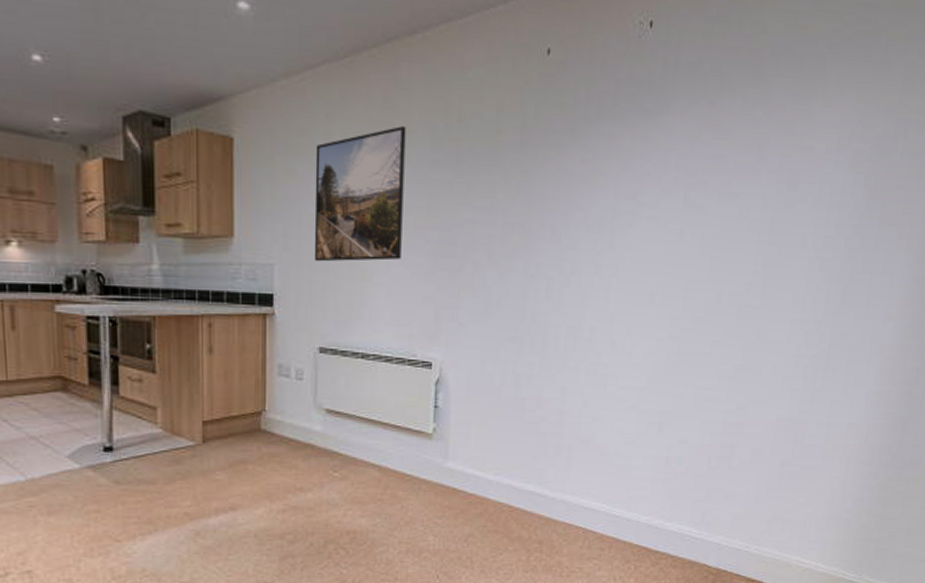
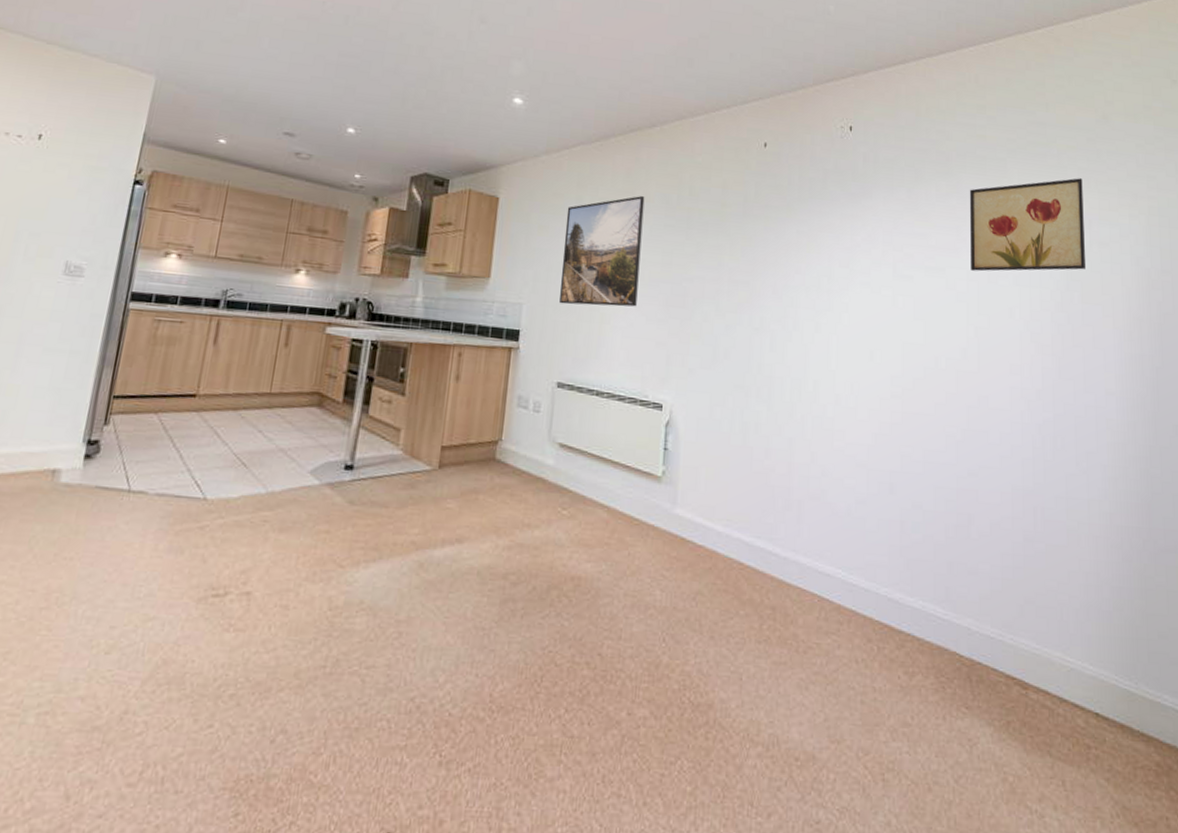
wall art: none [768,76,908,196] -> present [969,178,1085,272]

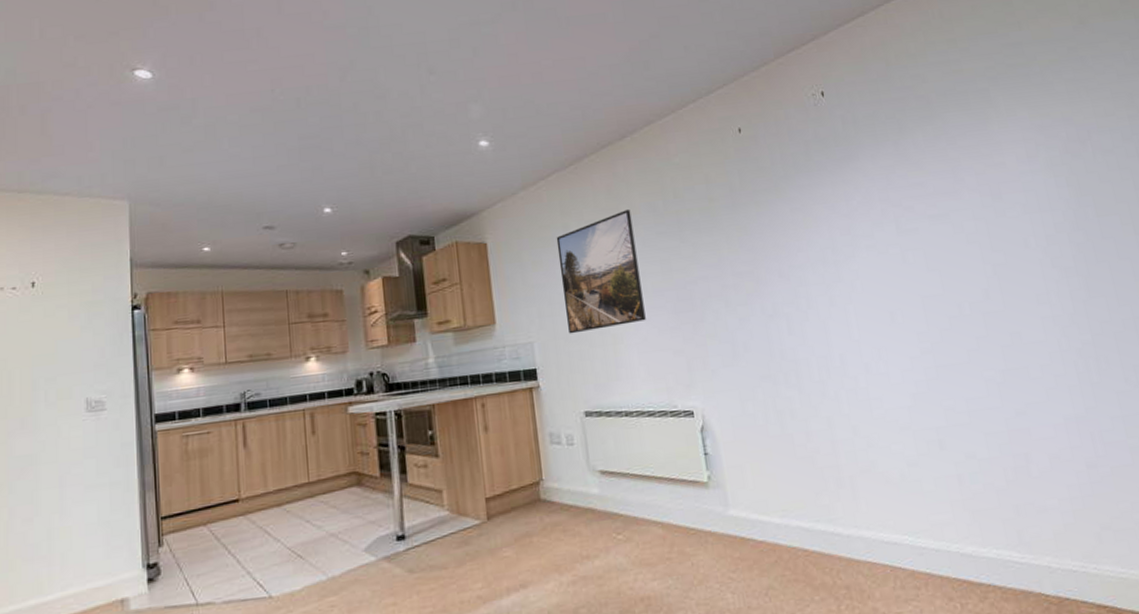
wall art: present [969,178,1085,272] -> none [957,90,1094,209]

